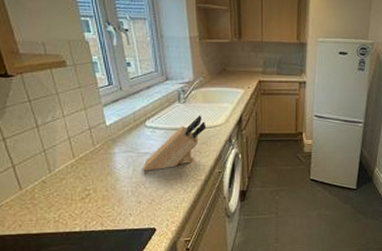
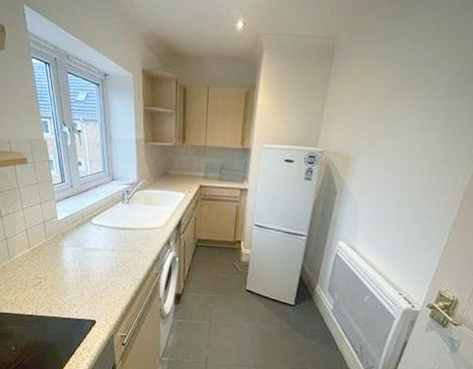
knife block: present [142,115,207,171] -> none [86,216,147,266]

